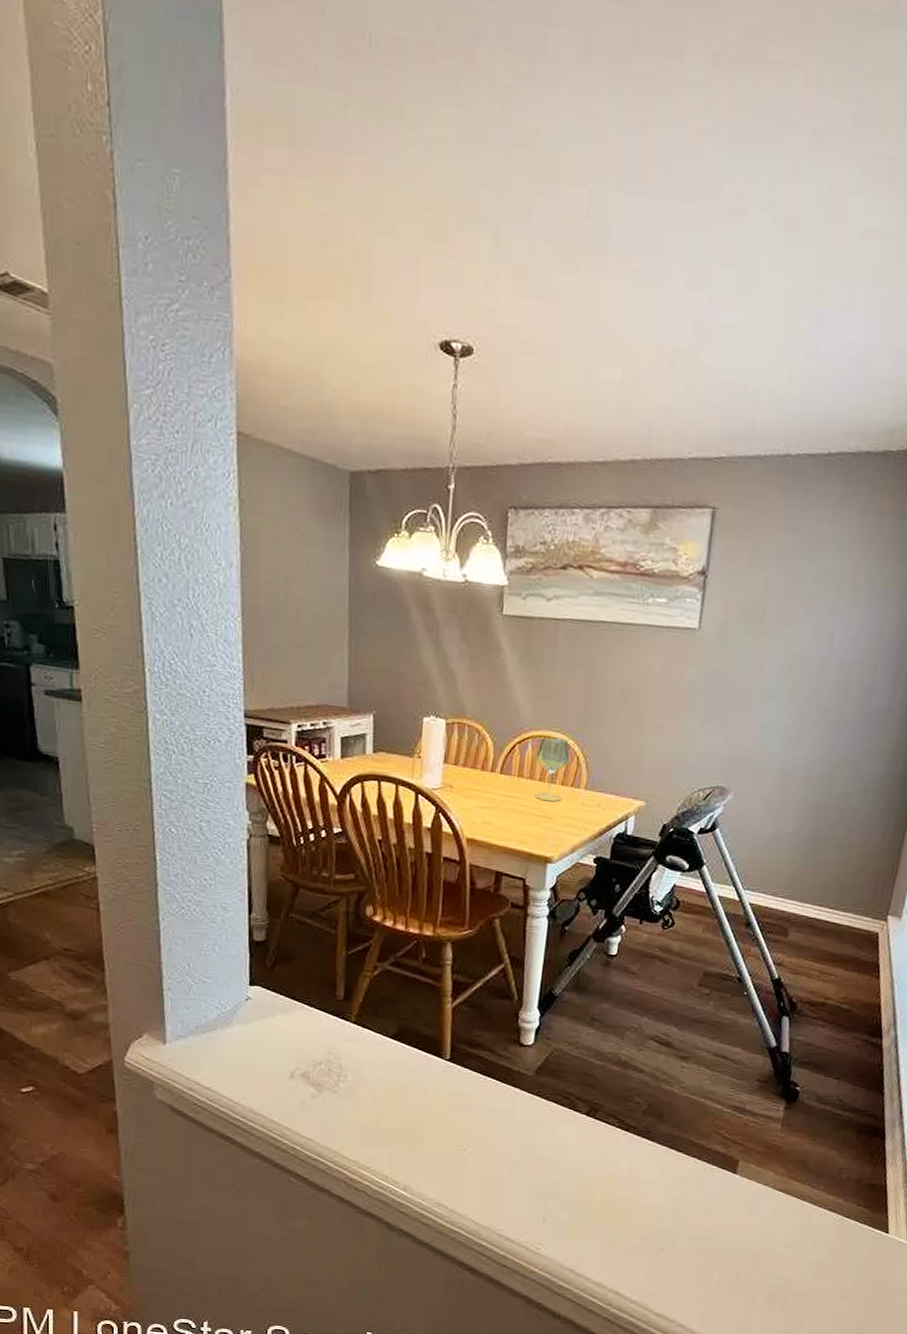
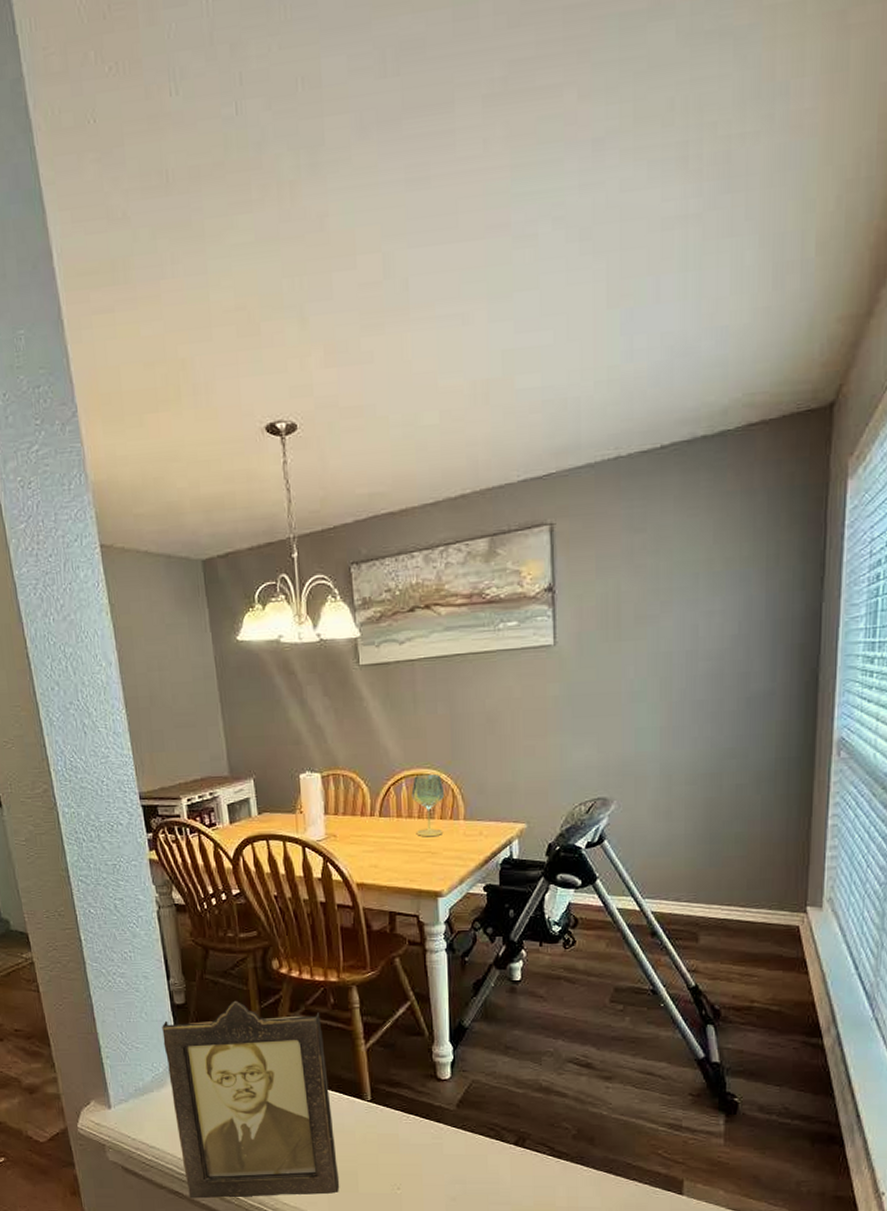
photo frame: none [235,943,410,1150] -> present [162,1000,340,1199]

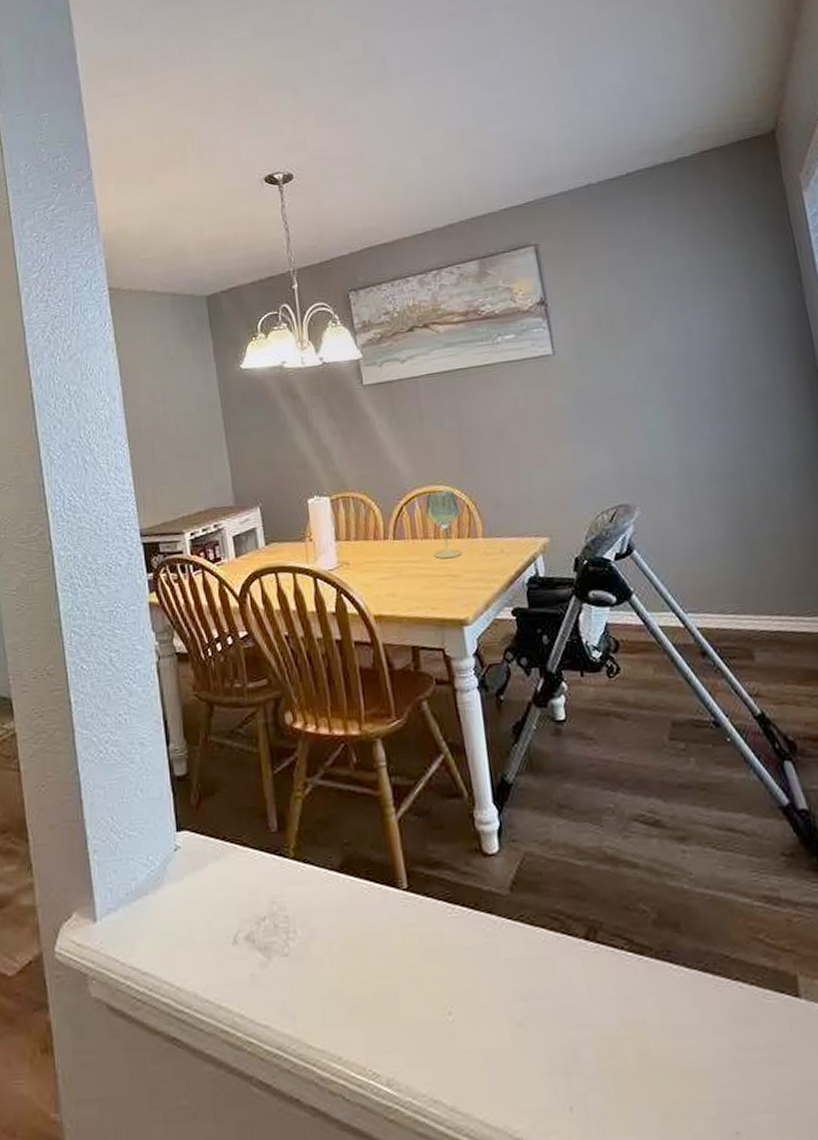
photo frame: present [162,1000,340,1199] -> none [159,766,377,1047]

